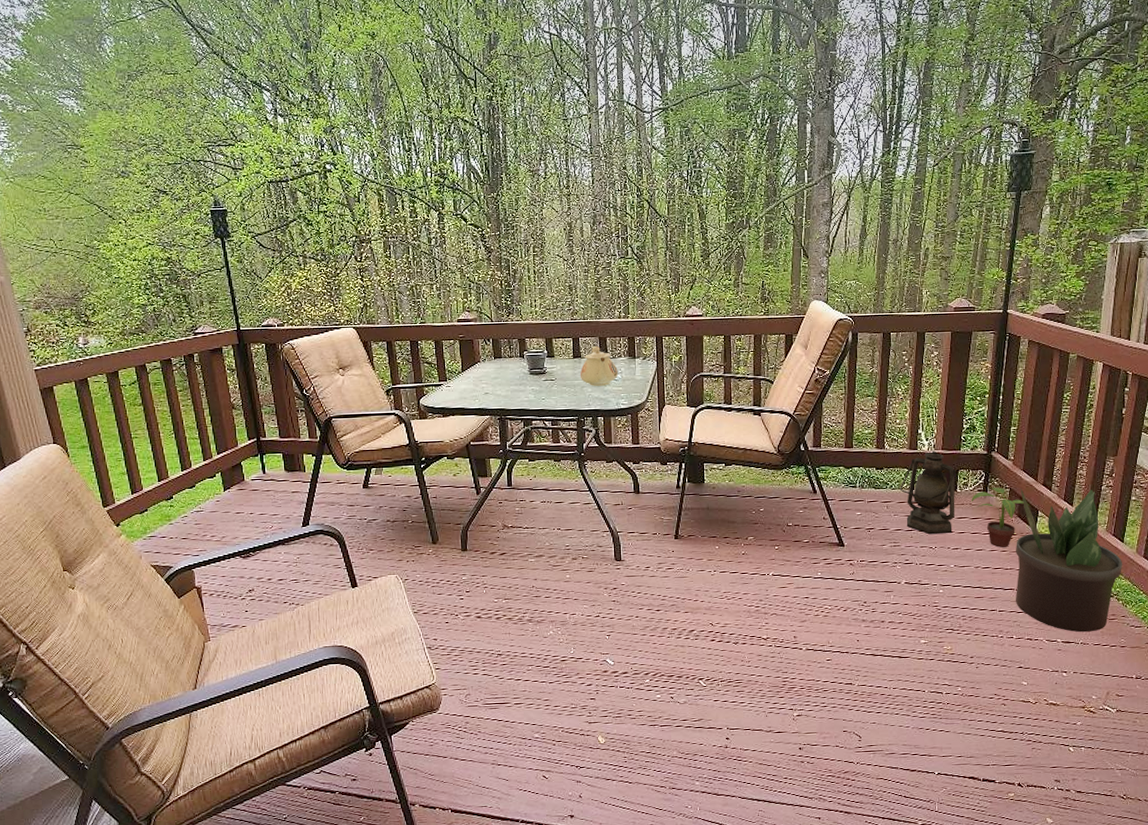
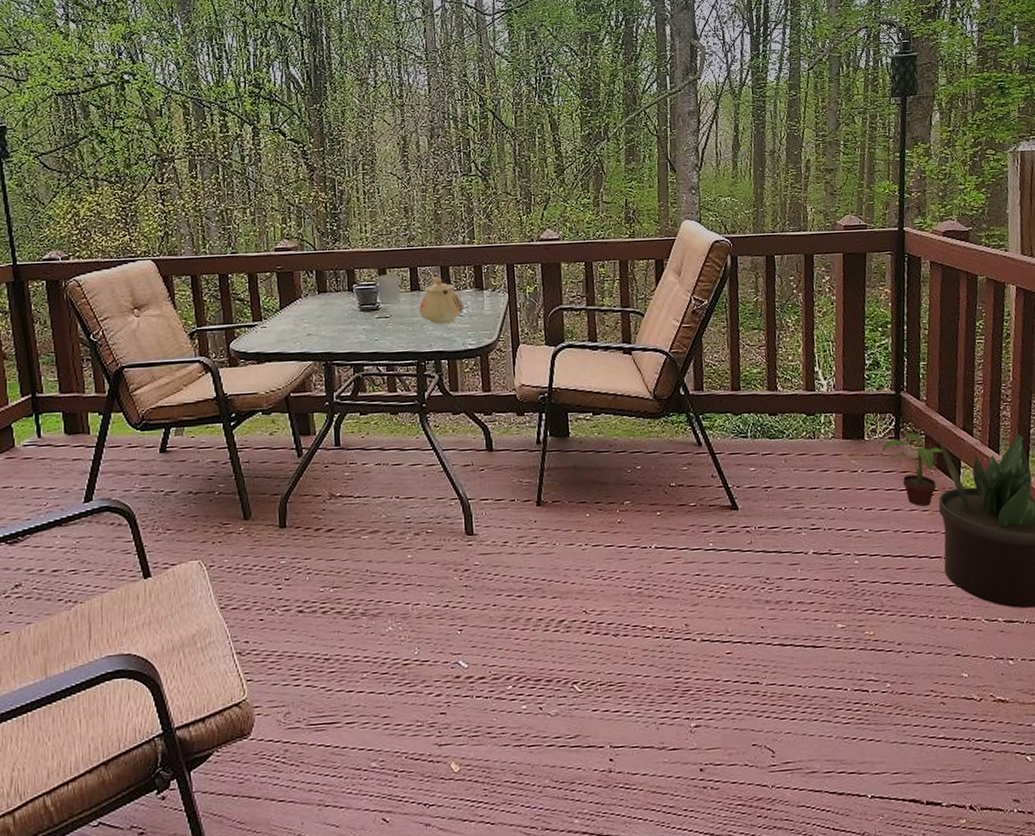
candle holder: none [544,343,564,370] -> present [376,274,400,306]
lantern: present [899,450,957,535] -> none [798,391,865,493]

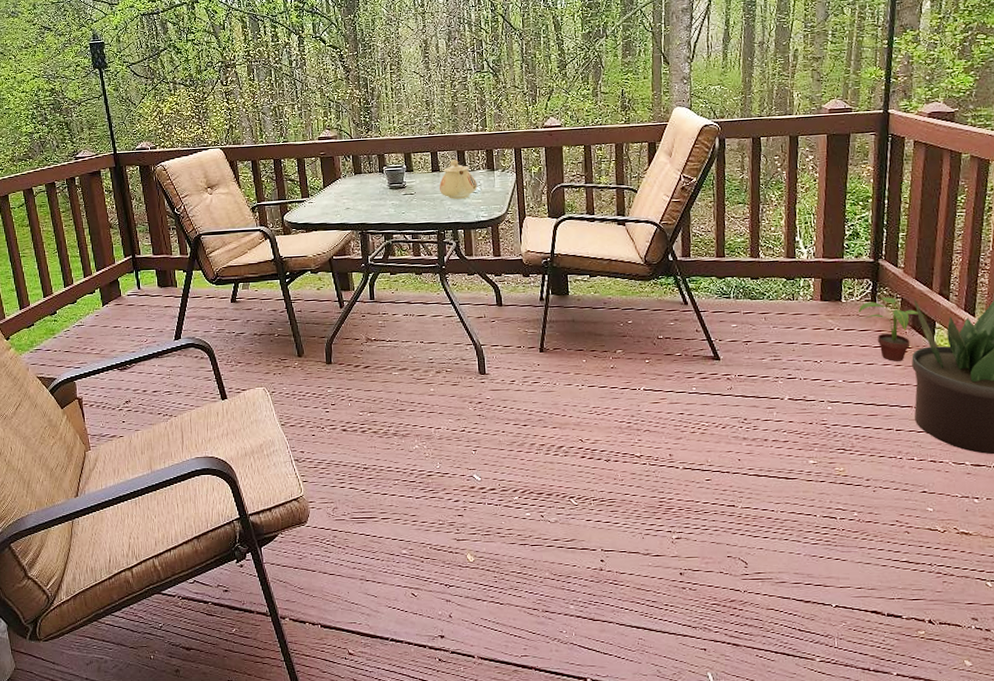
candle holder: present [376,274,400,306] -> none [402,157,423,184]

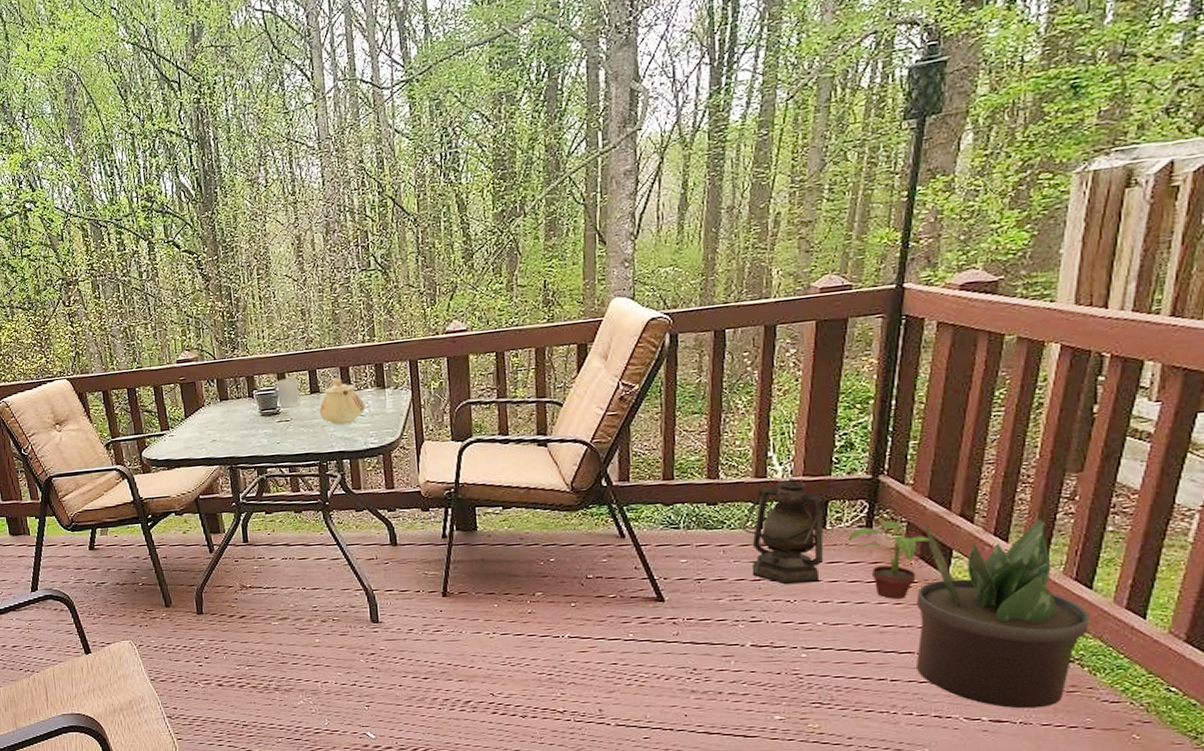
candle holder: none [402,157,423,184] -> present [275,377,300,409]
lantern: none [778,259,841,348] -> present [741,477,826,585]

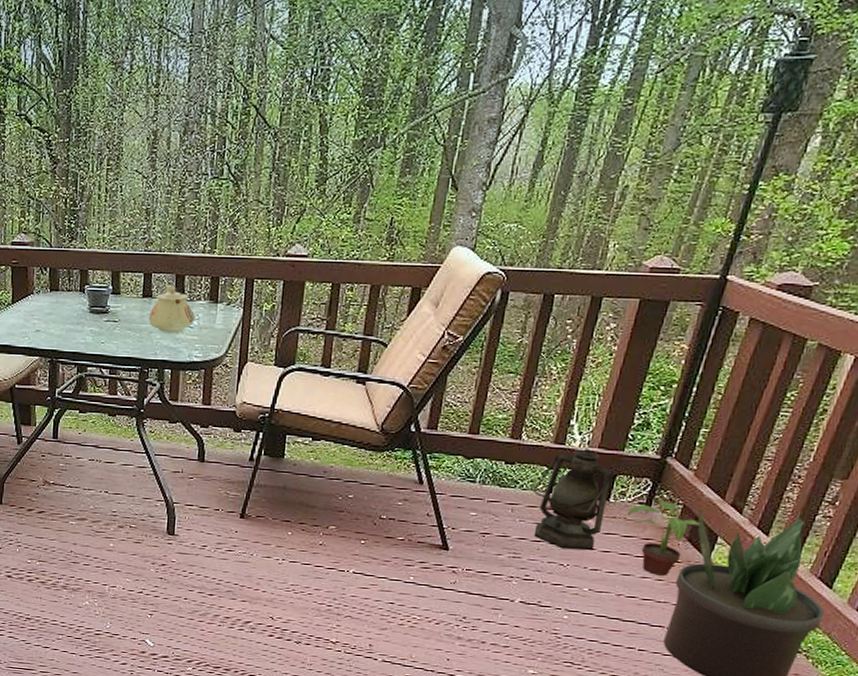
candle holder: present [275,377,300,409] -> none [109,278,132,310]

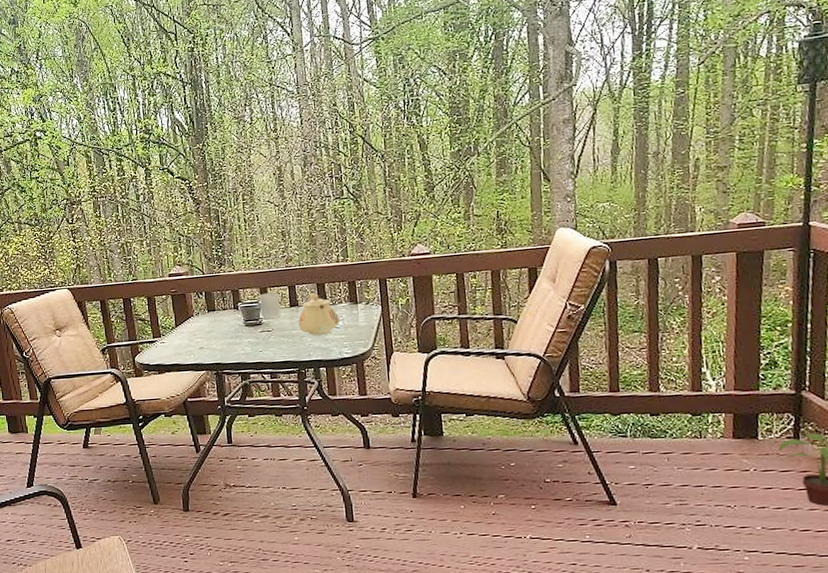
candle holder: none [109,278,132,310] -> present [258,292,281,321]
lantern: present [532,448,614,551] -> none [682,391,758,491]

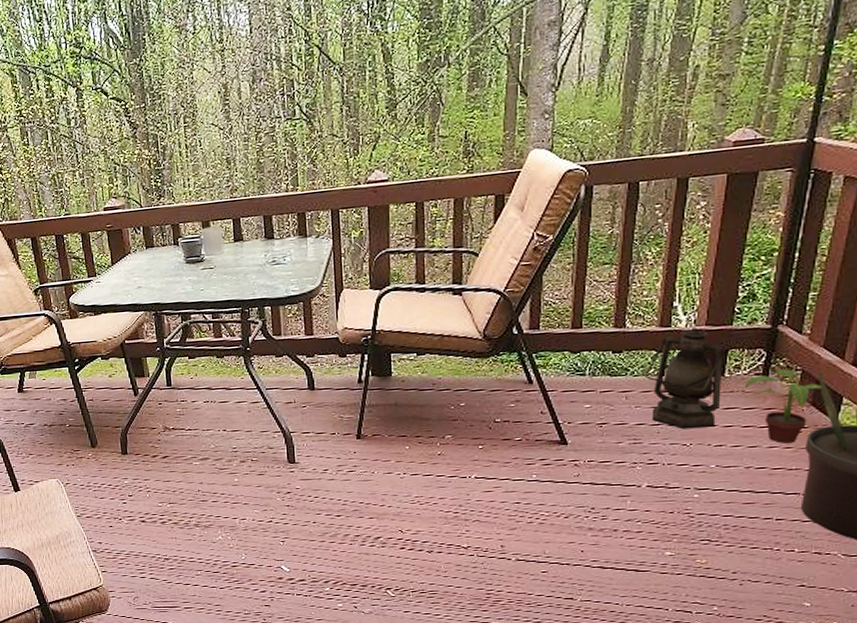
teapot: present [298,292,340,335] -> none [242,225,288,272]
lantern: none [682,391,758,491] -> present [644,327,726,429]

